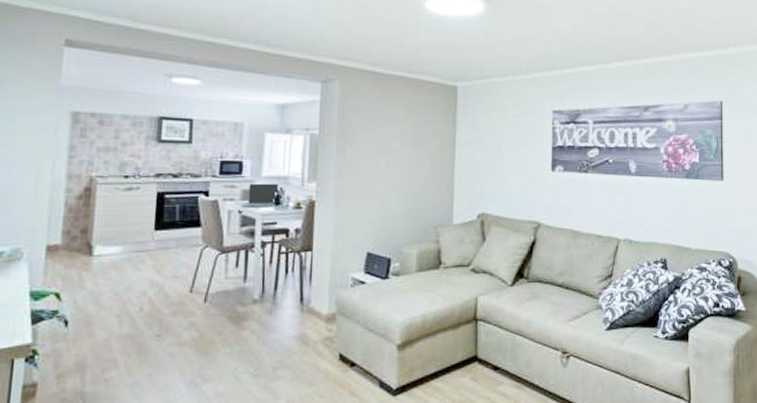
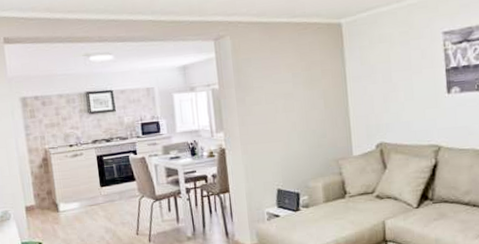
laptop: present [242,183,278,208] -> none [165,137,192,161]

